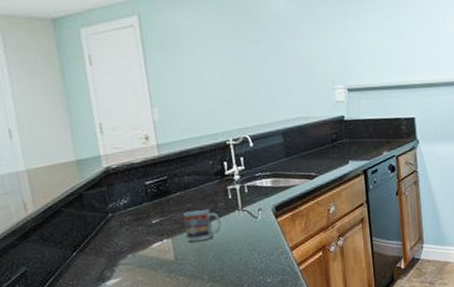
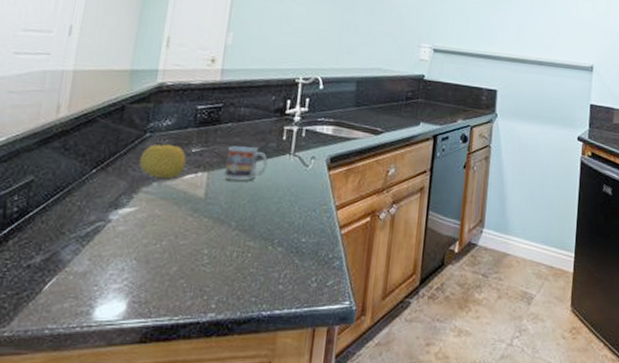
fruit: none [110,220,151,250] -> present [139,144,187,178]

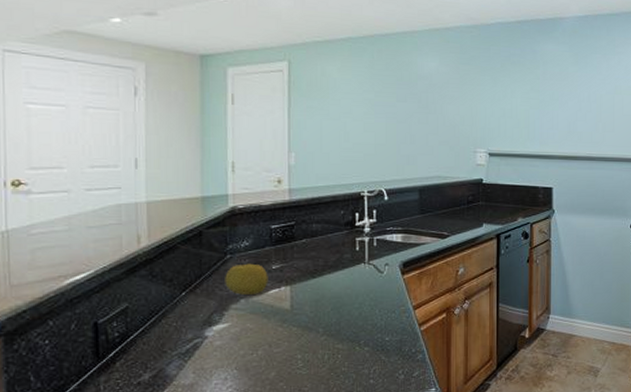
cup: present [223,146,268,180] -> none [305,258,345,291]

